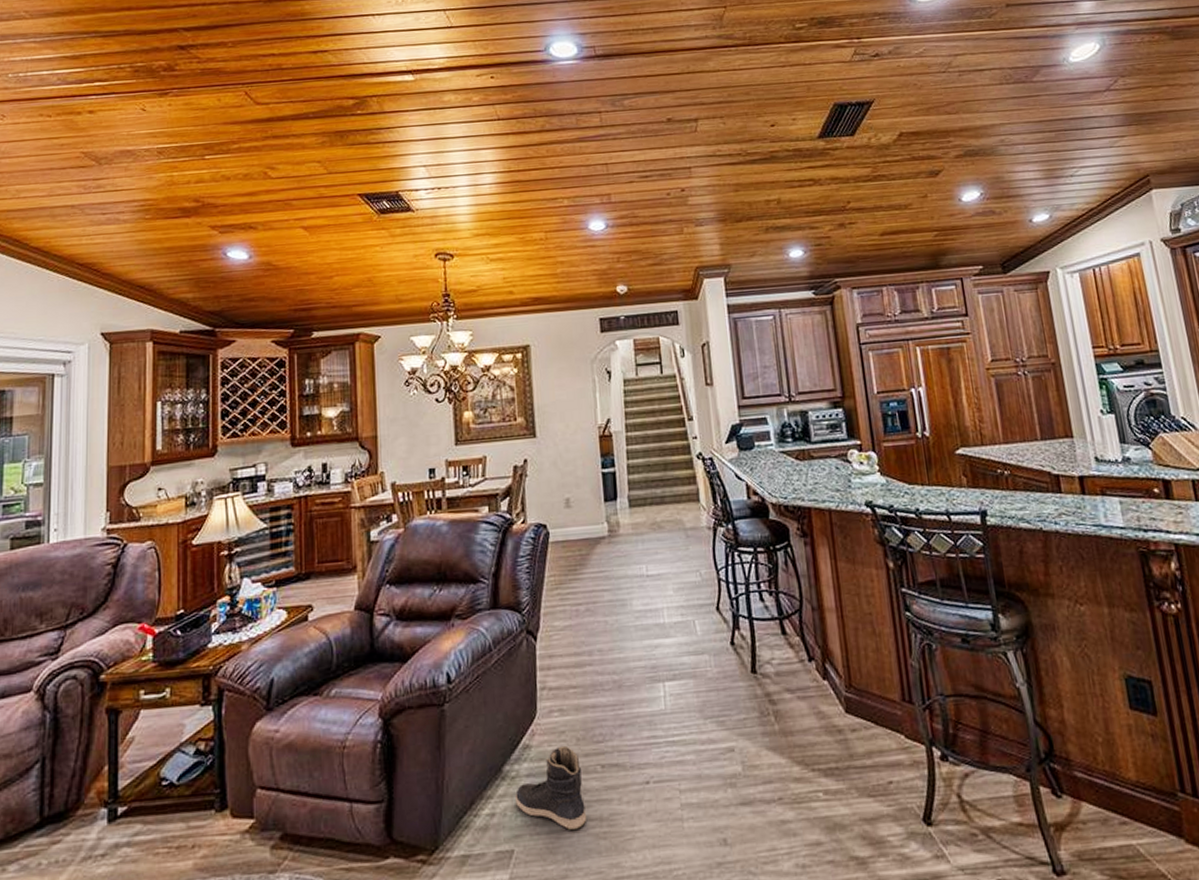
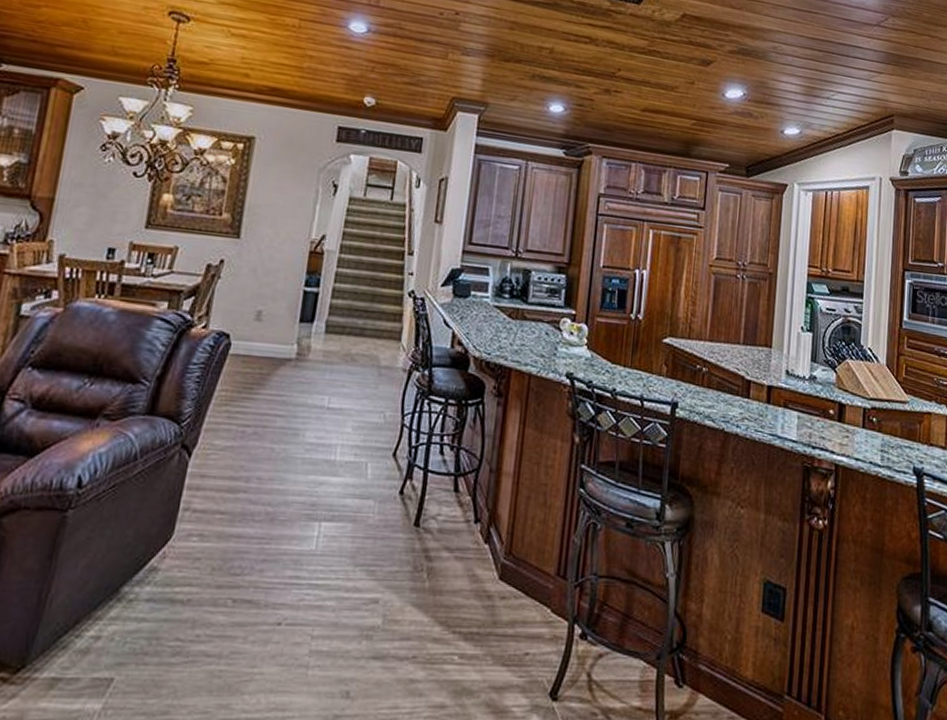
sneaker: present [514,745,587,831] -> none [127,573,210,665]

